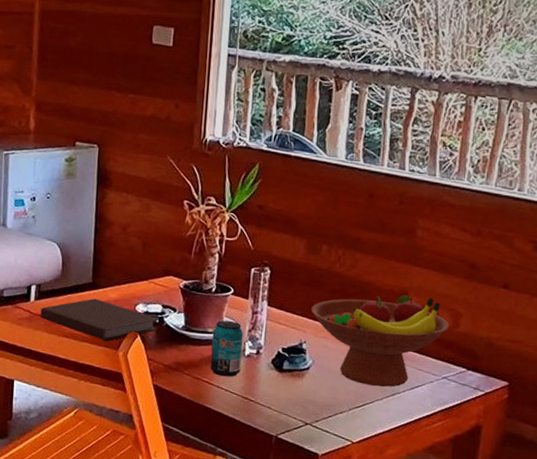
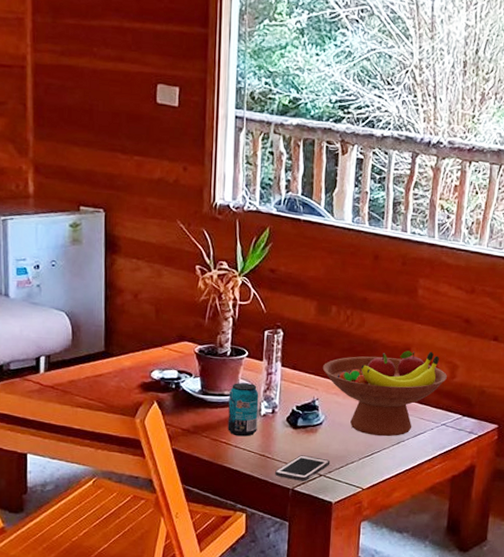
notebook: present [40,298,159,341] -> none [51,367,175,409]
cell phone: none [258,400,318,429] -> present [275,455,331,481]

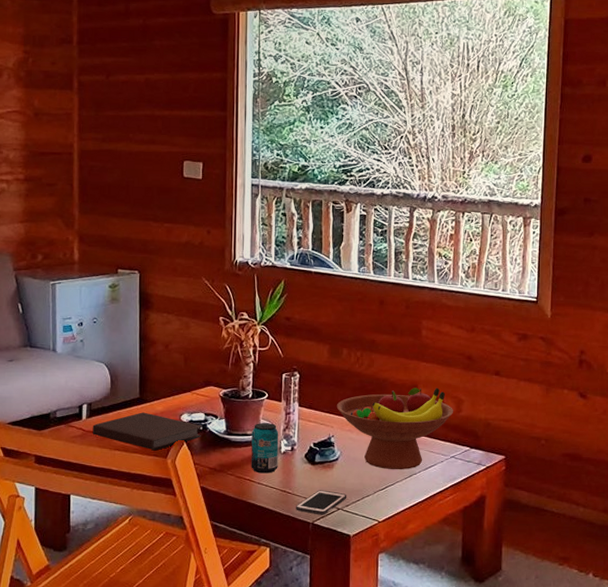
notebook: none [51,367,175,409] -> present [92,412,202,451]

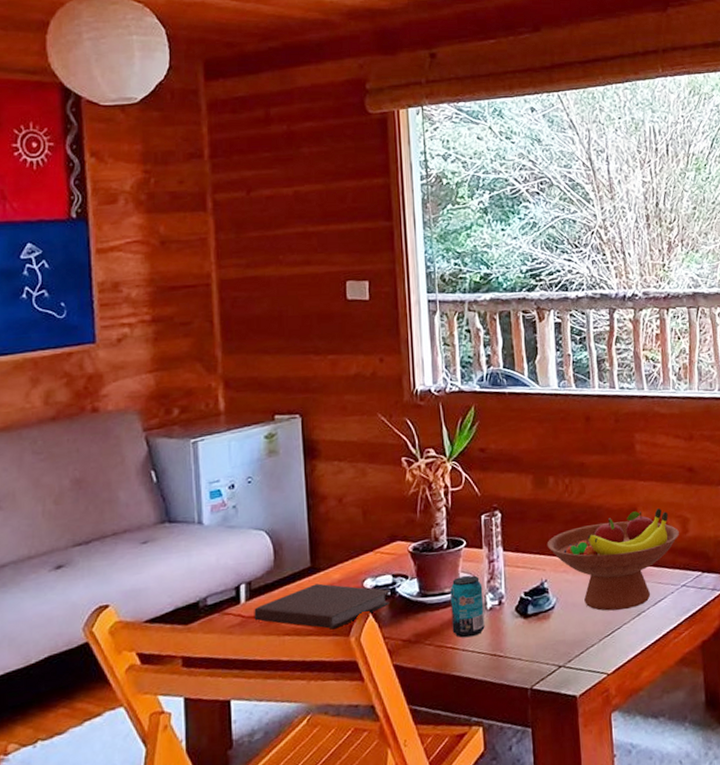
cell phone: present [296,490,347,515] -> none [510,646,569,678]

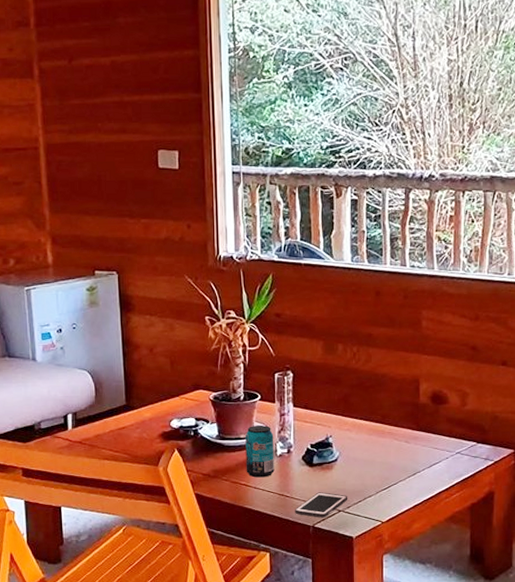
notebook: present [254,583,390,630] -> none [79,419,193,459]
cell phone: none [510,646,569,678] -> present [295,492,348,518]
fruit bowl: present [547,508,679,611] -> none [333,381,458,469]

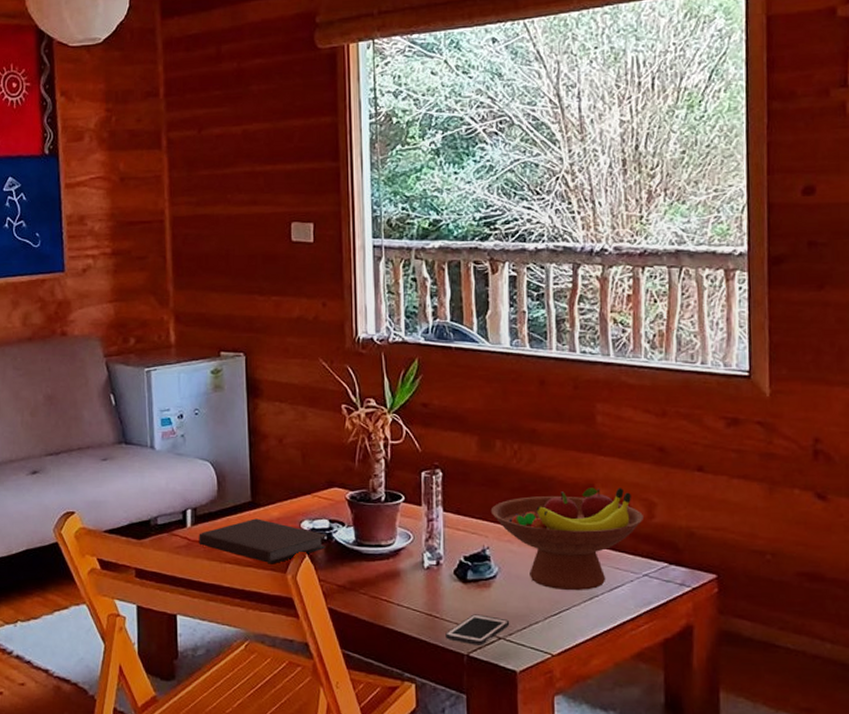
notebook: none [79,419,193,459] -> present [199,518,327,564]
beverage can: present [245,425,275,478] -> none [387,531,421,593]
fruit bowl: none [333,381,458,469] -> present [490,488,643,591]

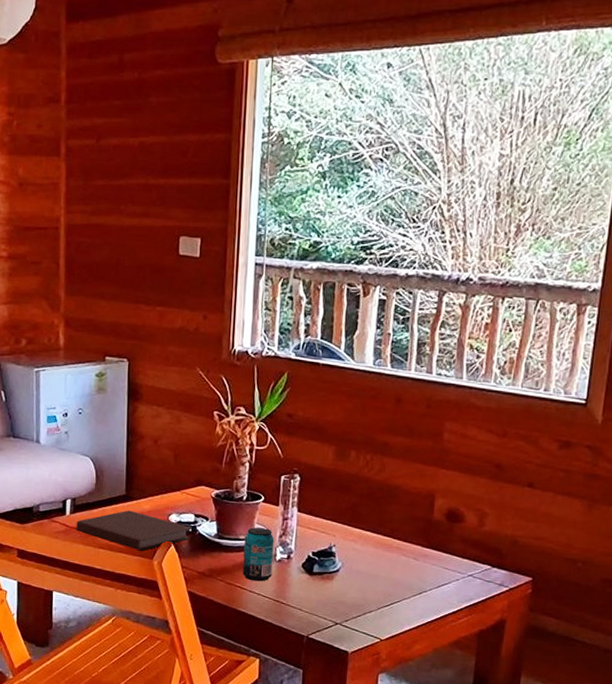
beverage can: none [387,531,421,593] -> present [242,527,275,582]
cell phone: present [445,614,510,646] -> none [289,602,347,629]
fruit bowl: present [490,488,643,591] -> none [340,497,475,587]

